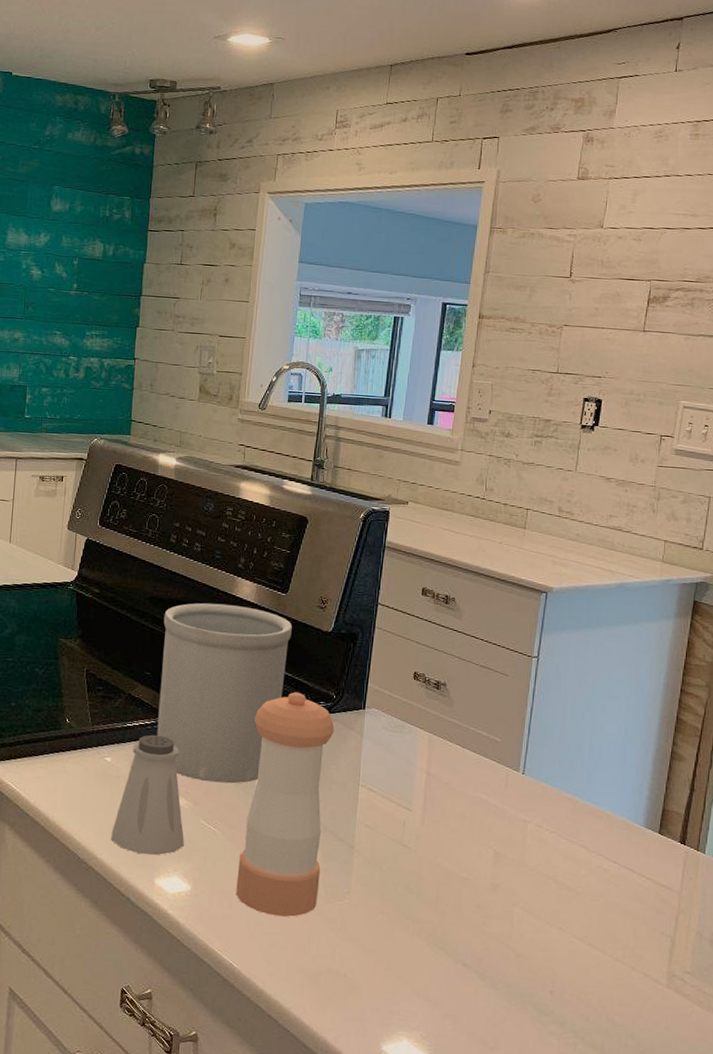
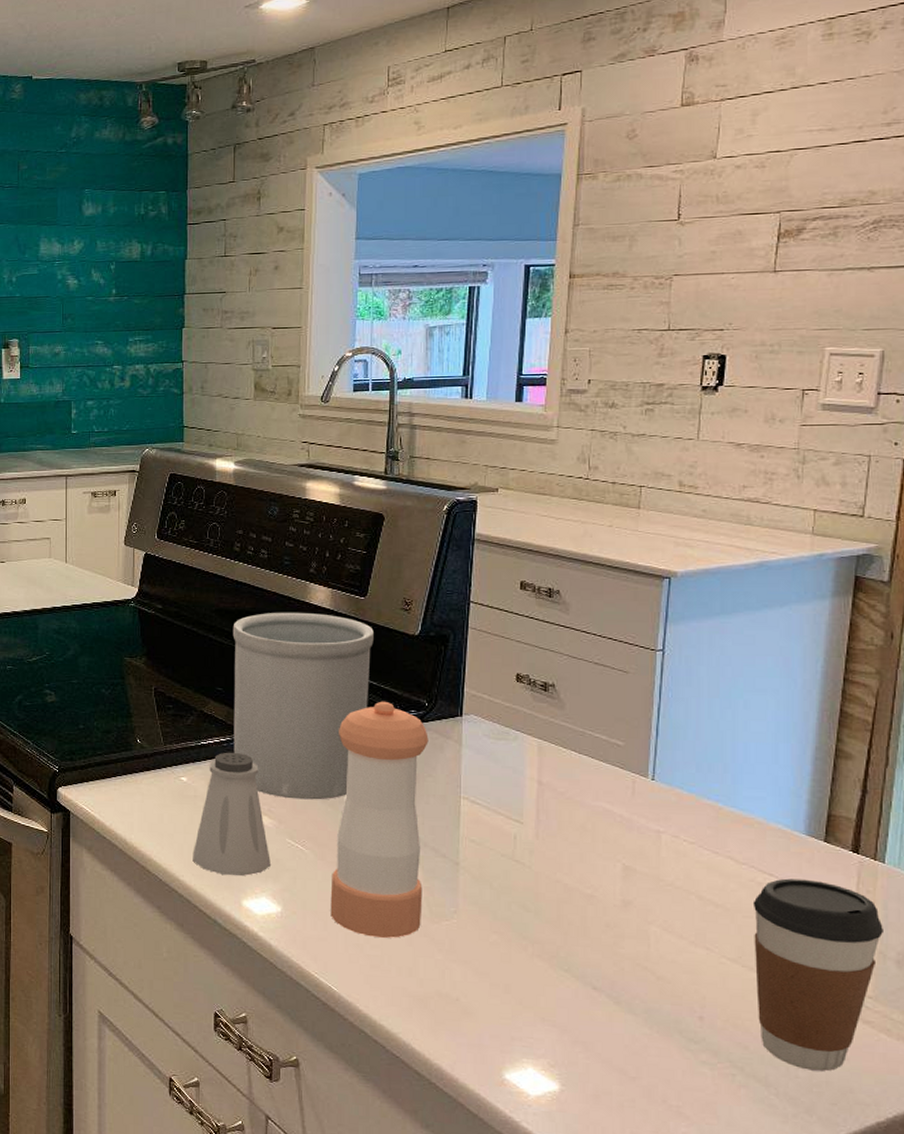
coffee cup: none [598,866,701,1040] -> present [752,878,883,1072]

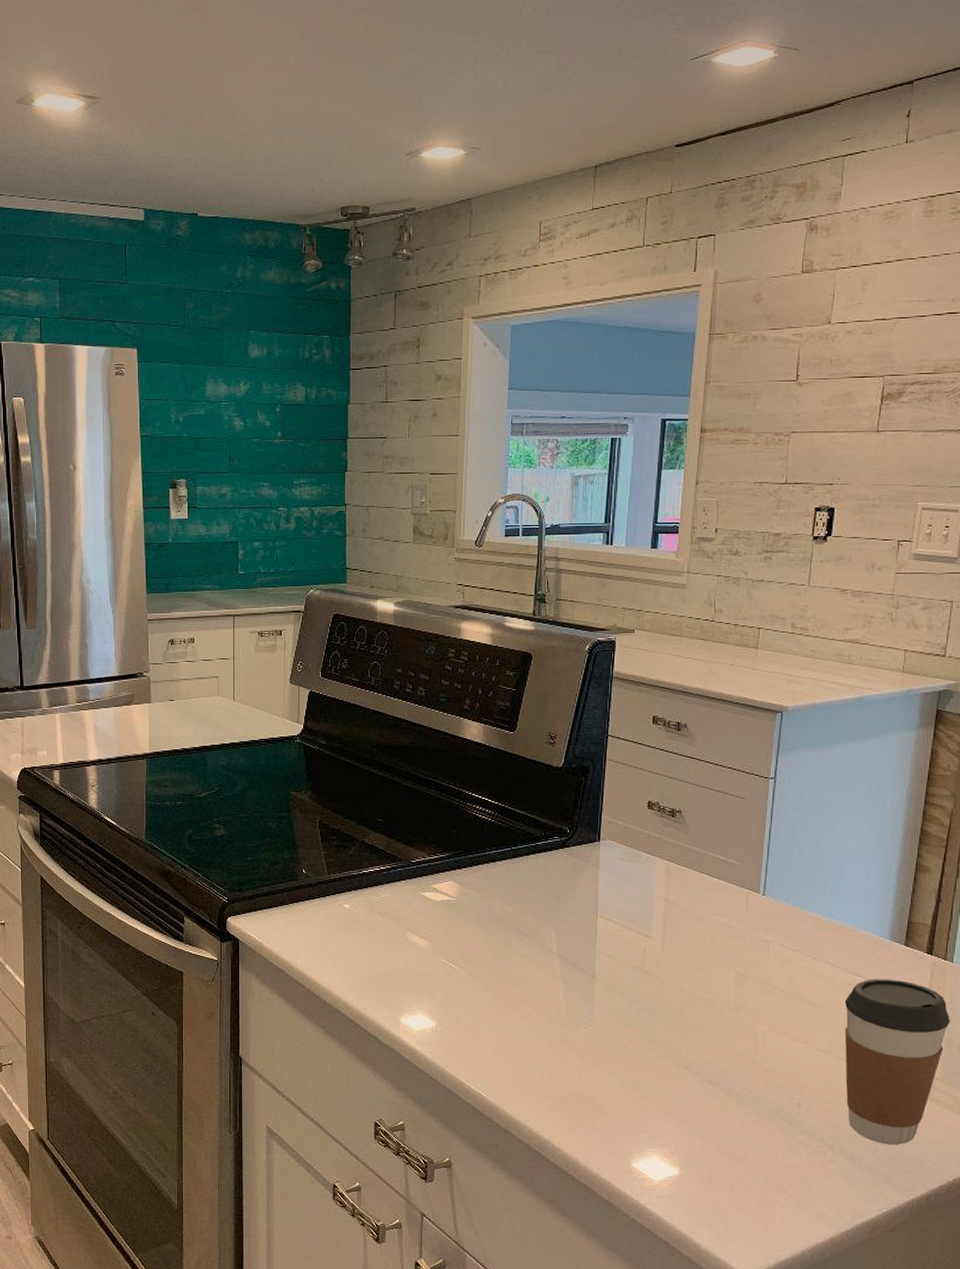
saltshaker: present [193,752,270,877] -> none [355,879,426,996]
utensil holder: present [232,612,374,800] -> none [392,746,522,922]
pepper shaker: present [330,701,429,938] -> none [480,829,570,1046]

